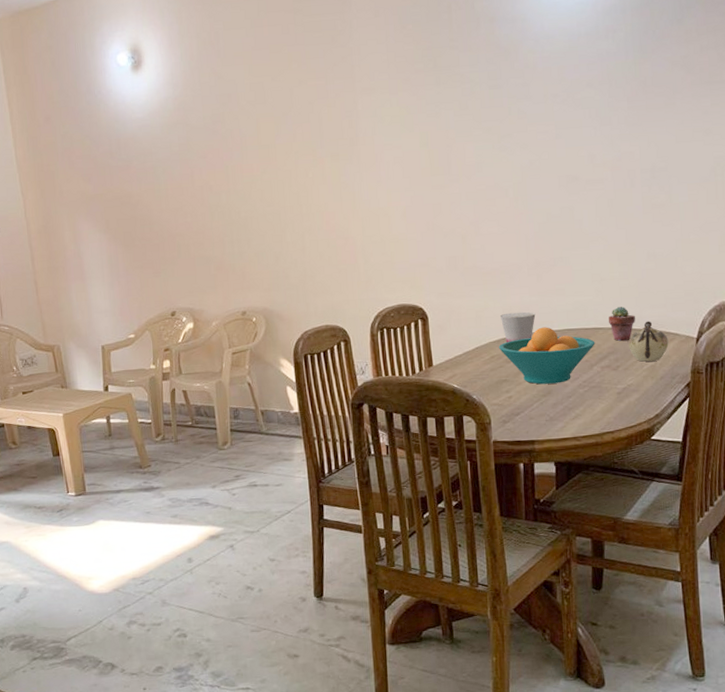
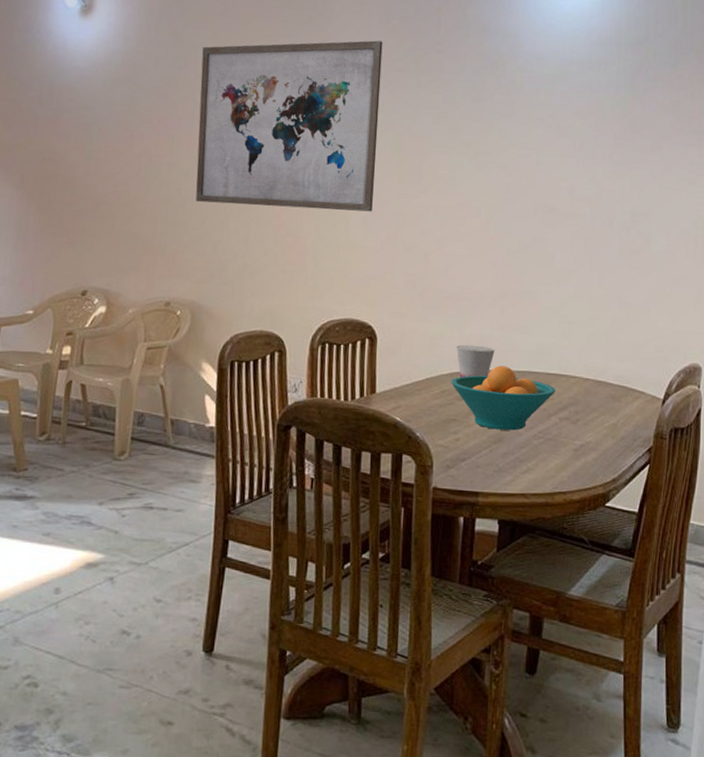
wall art: none [241,47,410,221] -> present [195,40,383,212]
potted succulent: present [609,307,635,341] -> none [573,354,601,392]
teapot: present [628,321,669,362] -> none [591,374,633,419]

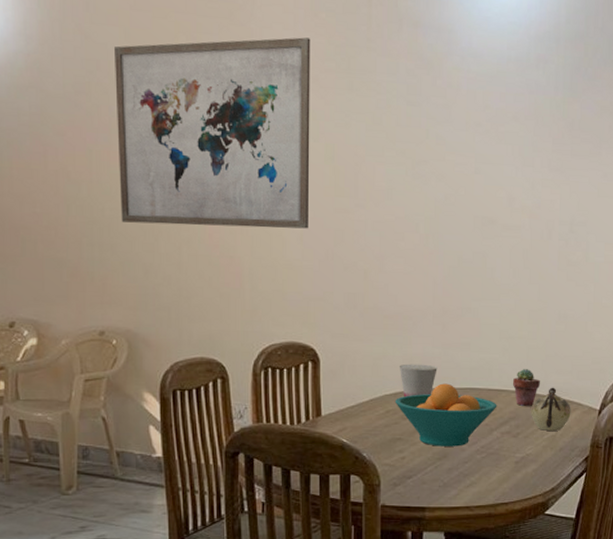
potted succulent: none [573,354,601,392] -> present [513,369,540,406]
teapot: none [591,374,633,419] -> present [531,387,571,431]

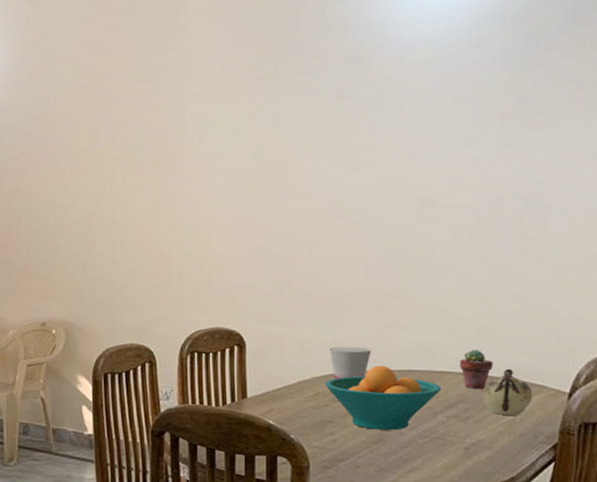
wall art: present [115,37,311,229] -> none [62,52,238,228]

